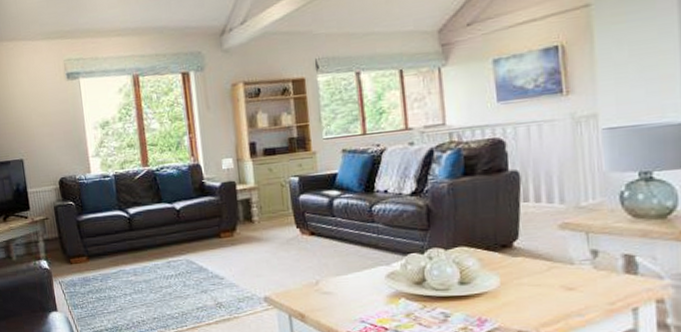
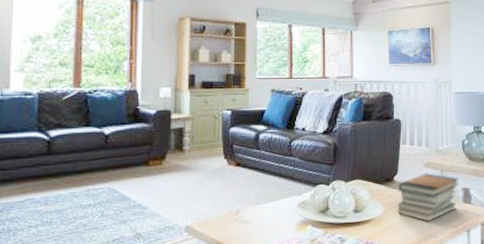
book stack: none [518,236,617,297] -> present [397,173,459,222]

